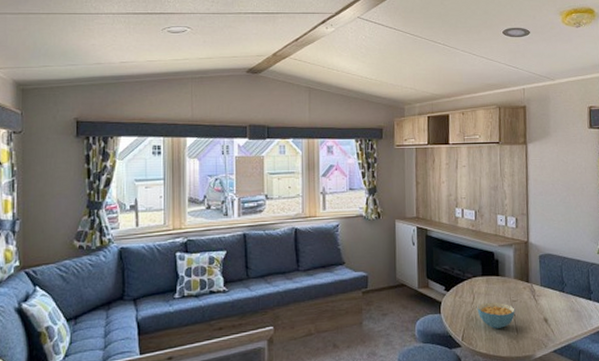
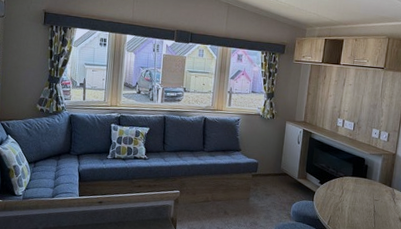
cereal bowl: present [477,302,515,330] -> none [344,197,376,221]

